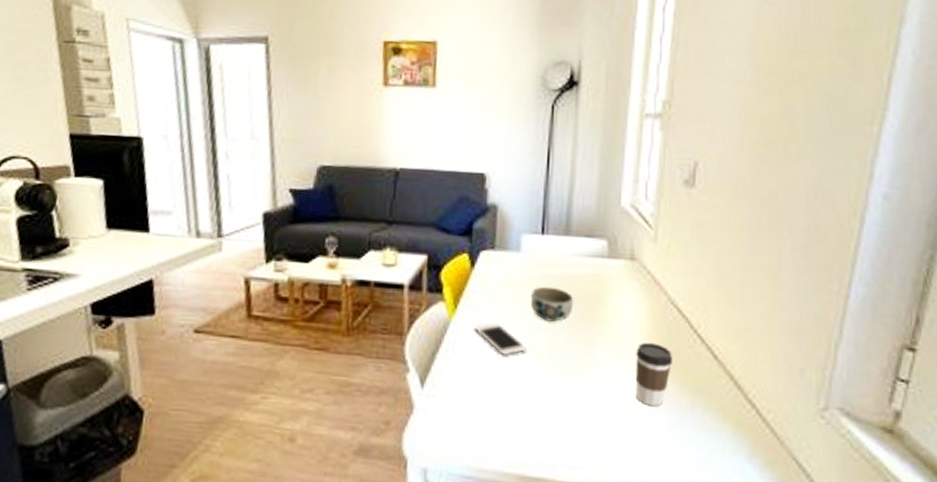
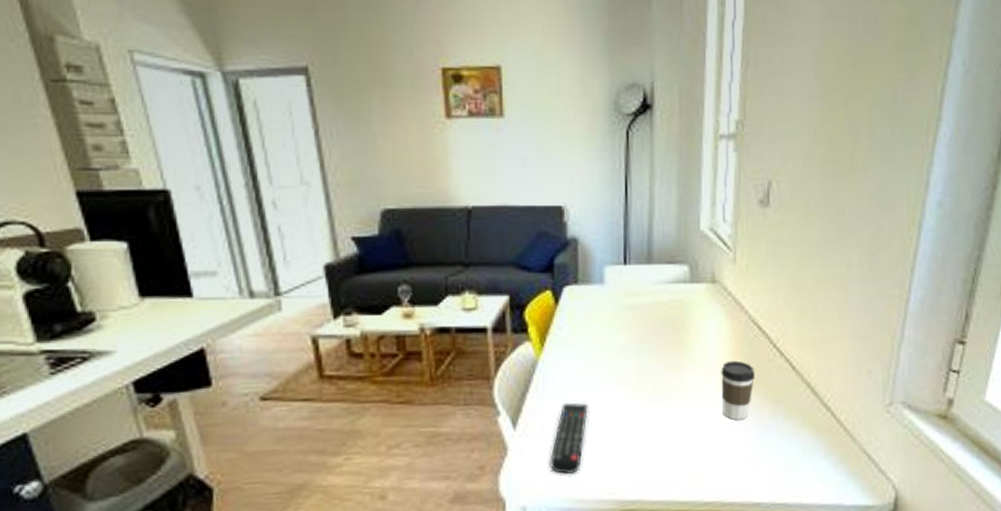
remote control: none [454,367,498,442] -> present [550,403,589,475]
cell phone: present [475,323,528,355] -> none [564,357,617,388]
bowl: present [530,286,574,322] -> none [617,316,660,350]

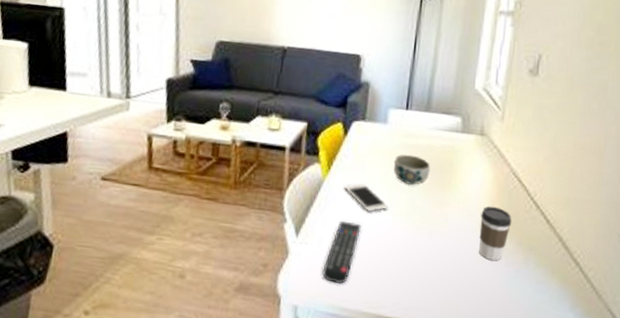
cell phone: none [564,357,617,388] -> present [345,183,389,212]
bowl: none [617,316,660,350] -> present [393,154,431,185]

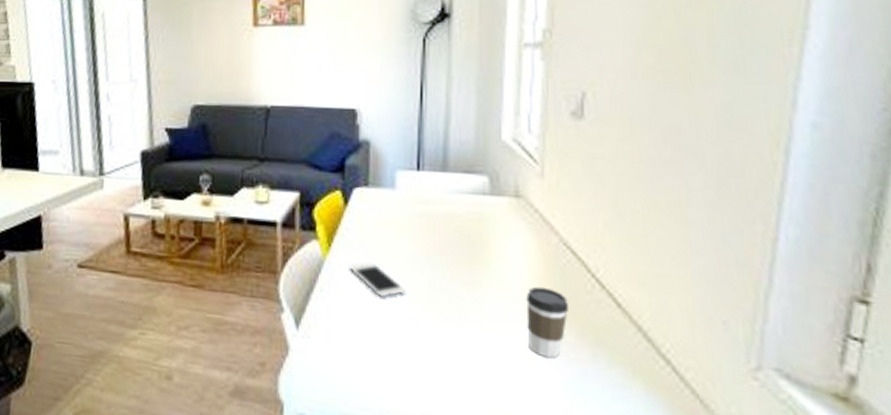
remote control: present [322,220,362,285] -> none [331,308,375,388]
bowl: present [393,154,431,185] -> none [407,225,455,263]

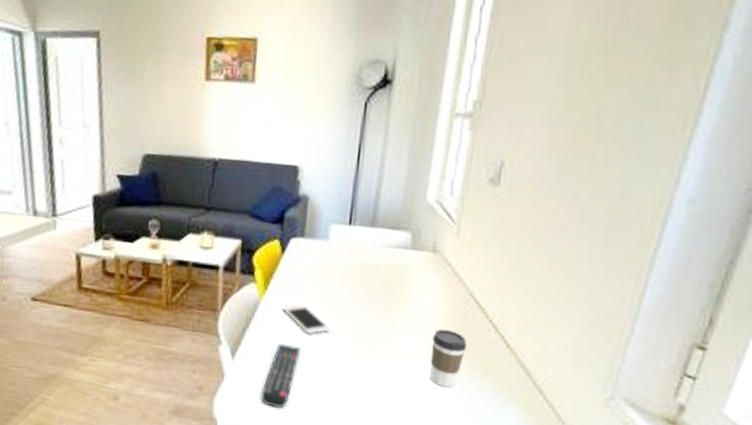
remote control: none [331,308,375,388] -> present [260,343,302,409]

